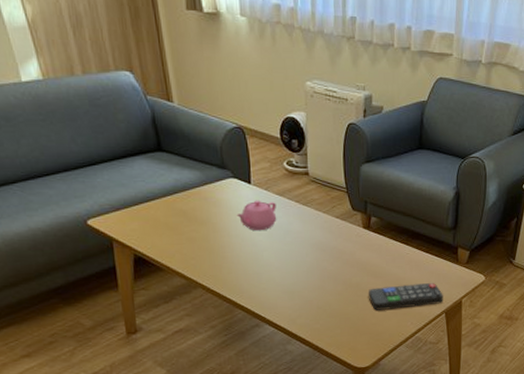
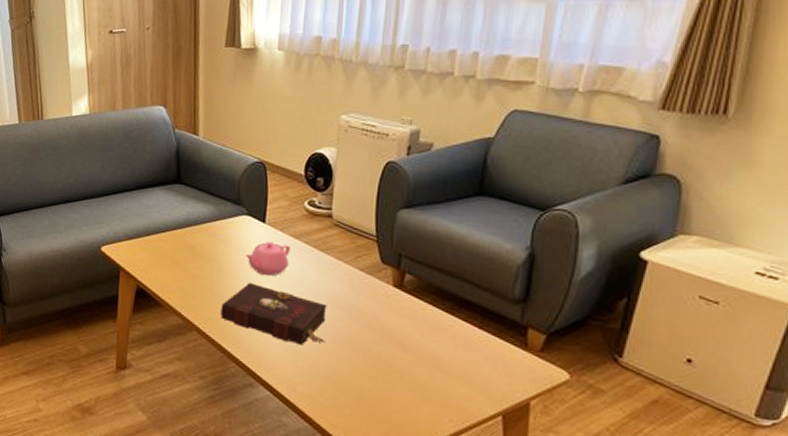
book: none [221,238,315,286] -> present [220,282,327,346]
remote control: present [368,283,443,311] -> none [391,363,501,402]

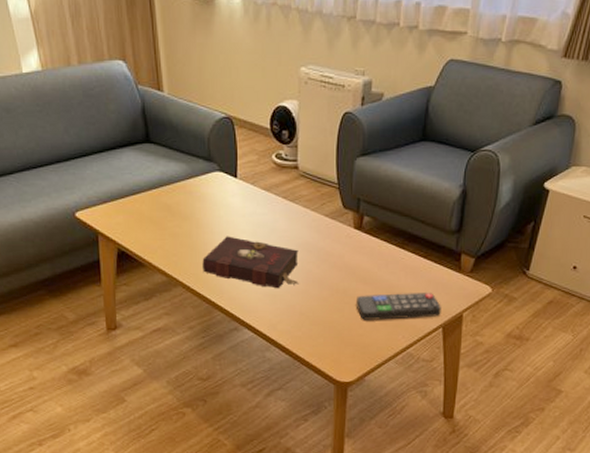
teapot: present [245,241,290,276] -> none [220,195,262,229]
remote control: none [391,363,501,402] -> present [355,293,441,320]

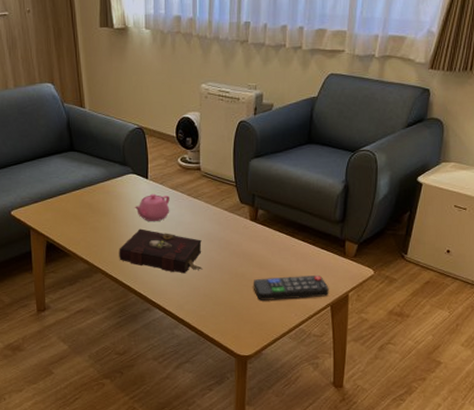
teapot: none [220,195,262,229] -> present [134,193,170,222]

